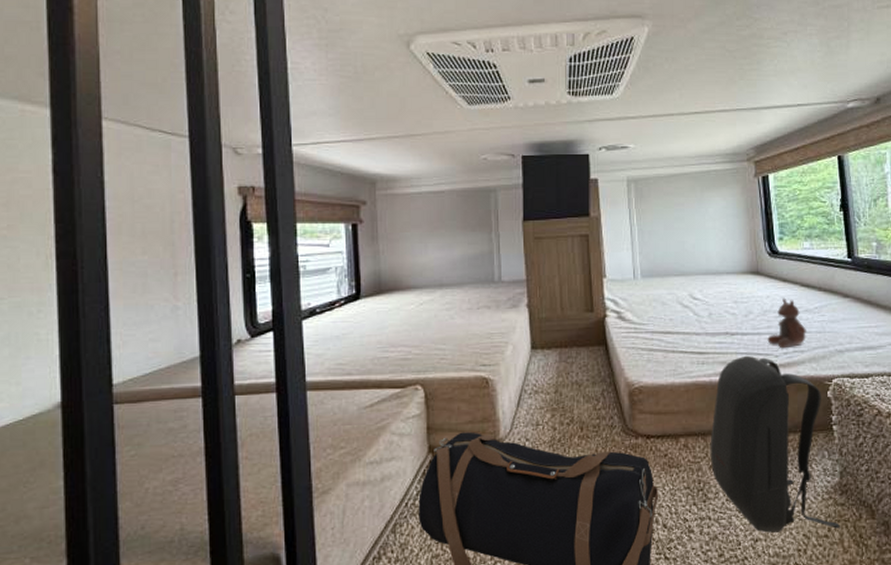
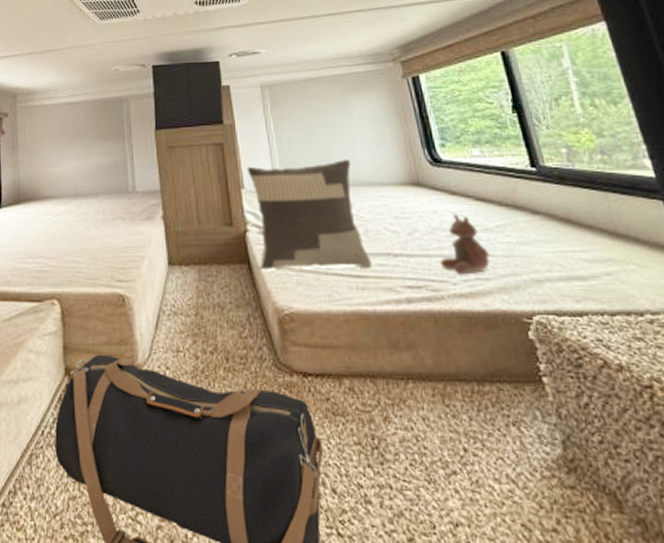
pillow: none [609,251,712,350] -> present [247,160,372,269]
backpack: present [710,355,841,533] -> none [381,281,575,522]

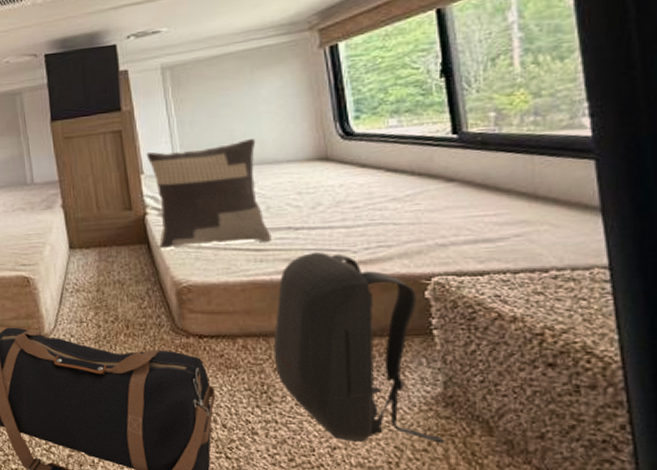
backpack: none [381,281,575,522] -> present [273,251,446,443]
stuffed bear: present [440,213,490,275] -> none [342,185,394,244]

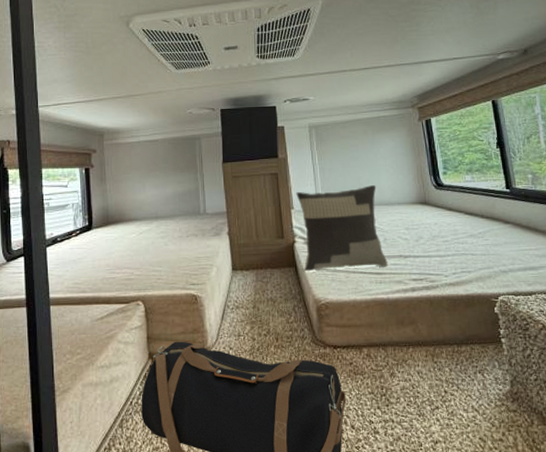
backpack: present [273,251,446,443] -> none [390,275,514,436]

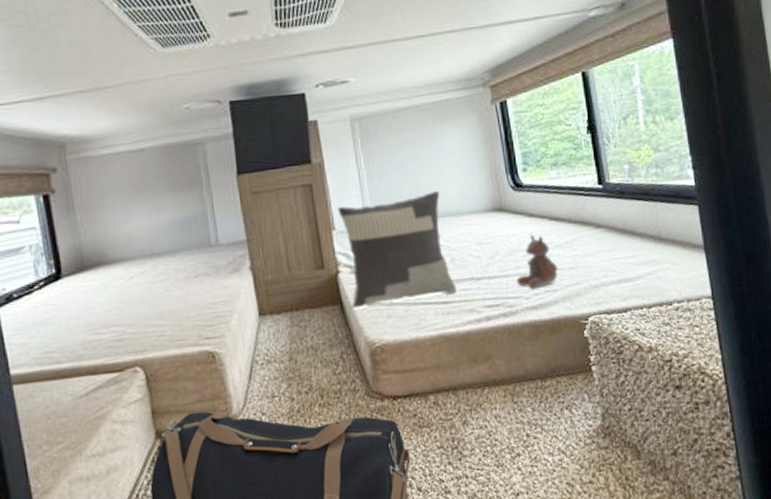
stuffed bear: none [437,224,472,269] -> present [516,234,558,290]

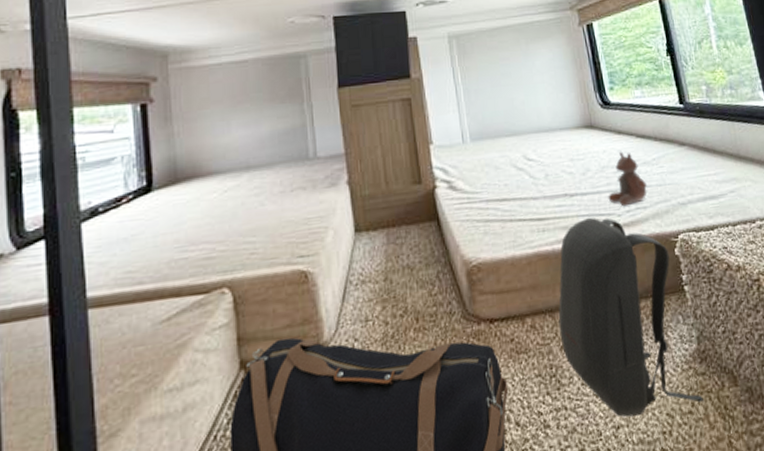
pillow: present [337,191,457,308] -> none [435,108,551,224]
backpack: none [461,300,606,486] -> present [558,217,705,417]

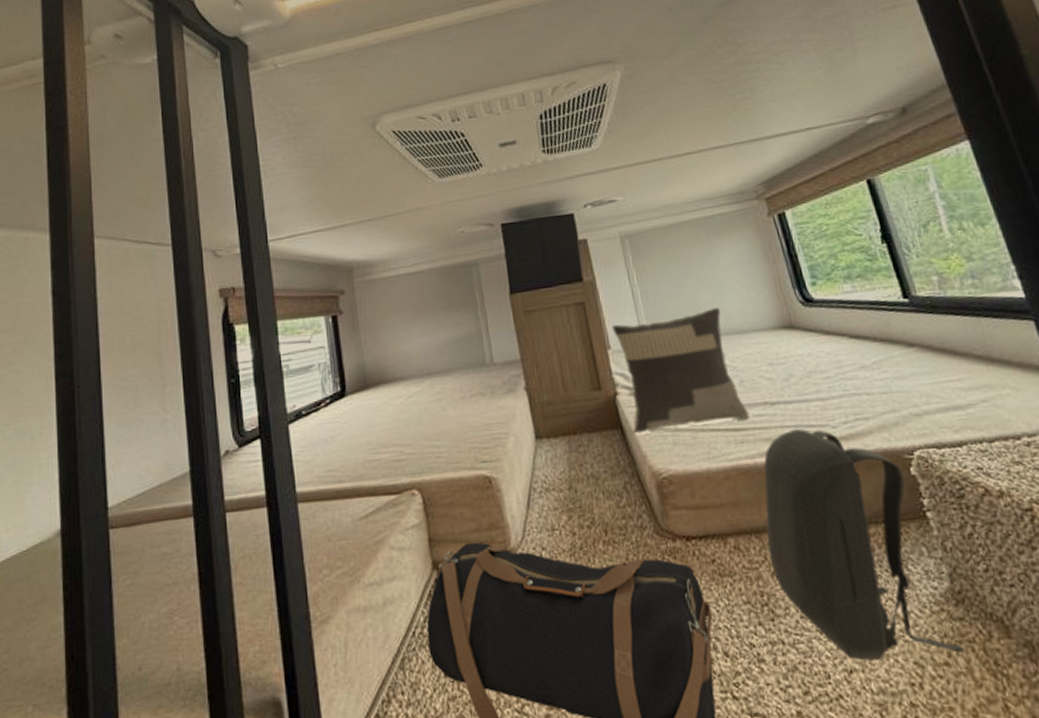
pillow: none [435,108,551,224] -> present [611,308,750,433]
stuffed bear: present [608,151,647,207] -> none [818,354,869,417]

